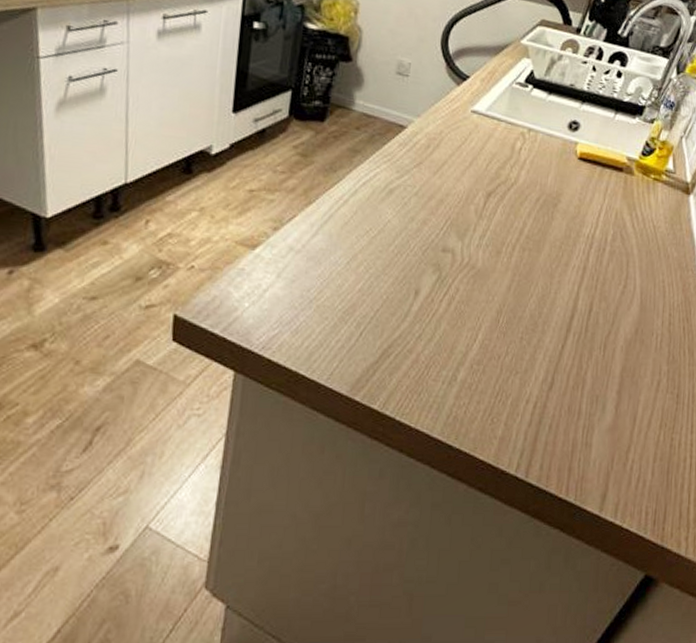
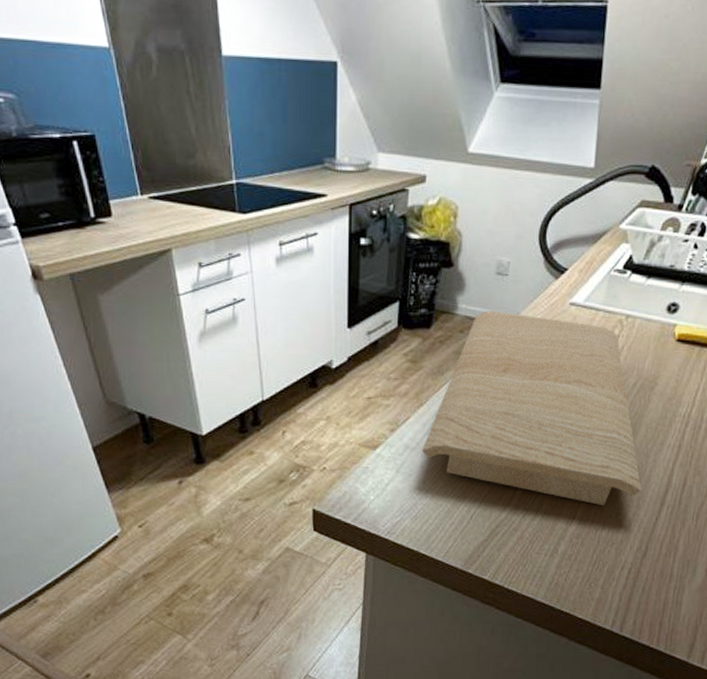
cutting board: none [308,109,547,328] -> present [422,311,642,505]

